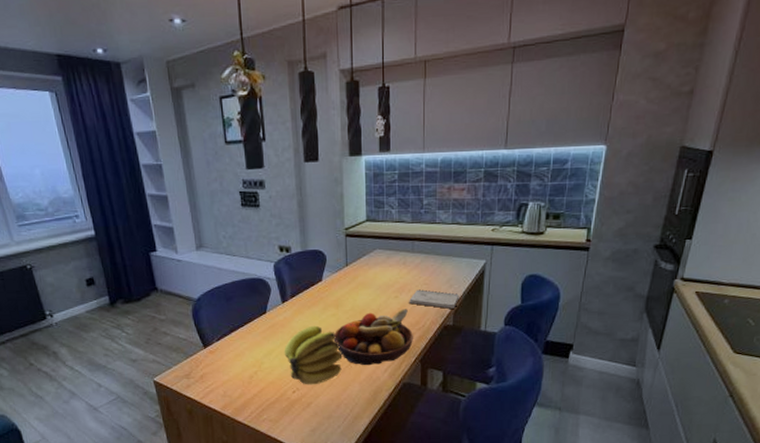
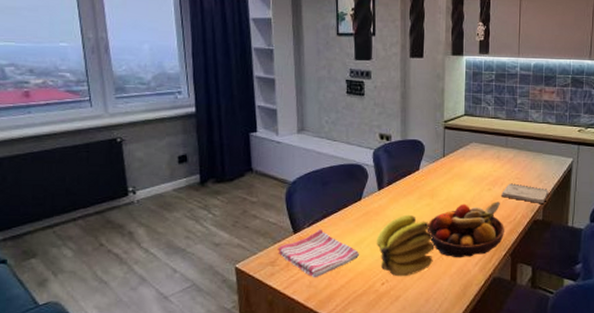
dish towel: none [191,342,270,389] -> present [278,229,360,278]

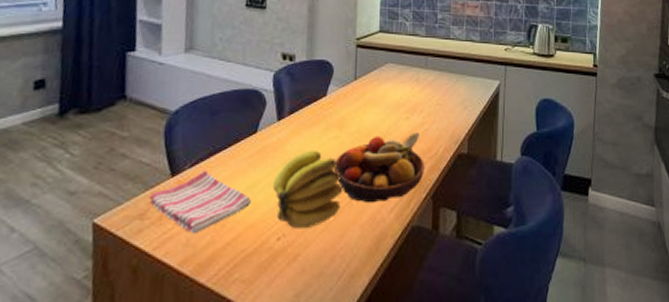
notebook: present [501,183,549,205] -> none [421,110,474,135]

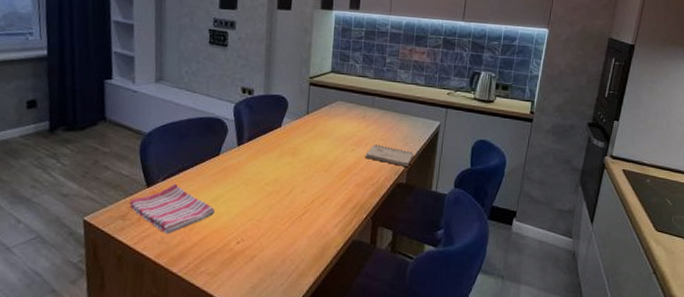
banana: present [272,150,343,229] -> none [232,172,294,237]
fruit bowl: present [333,132,424,203] -> none [286,162,367,220]
notebook: none [421,110,474,135] -> present [365,144,414,168]

